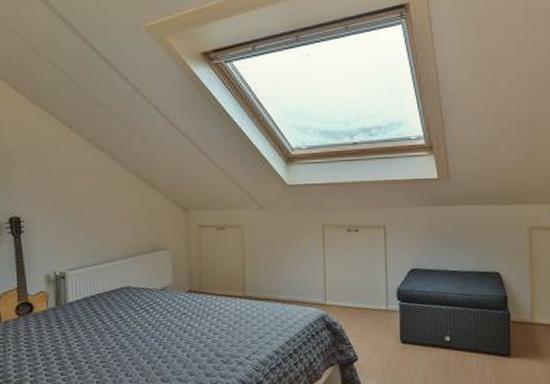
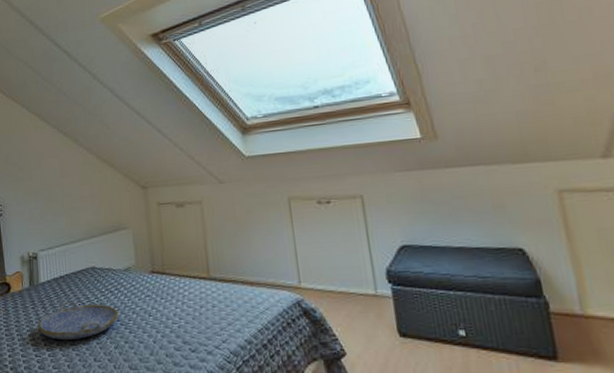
serving tray: none [65,319,153,358] -> present [38,300,119,340]

